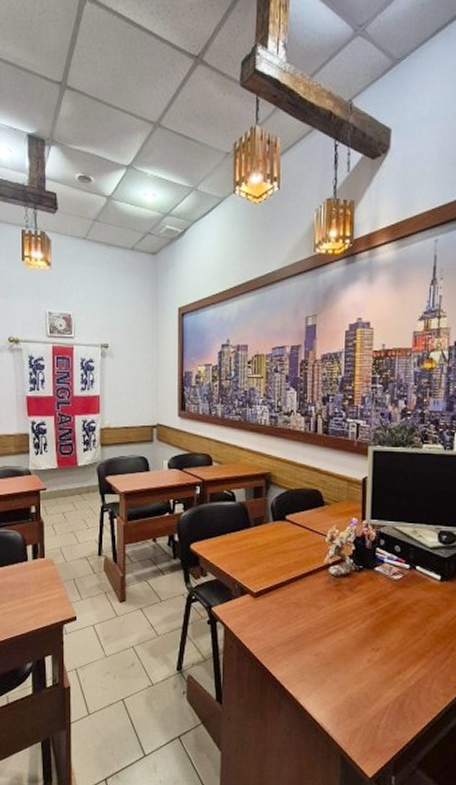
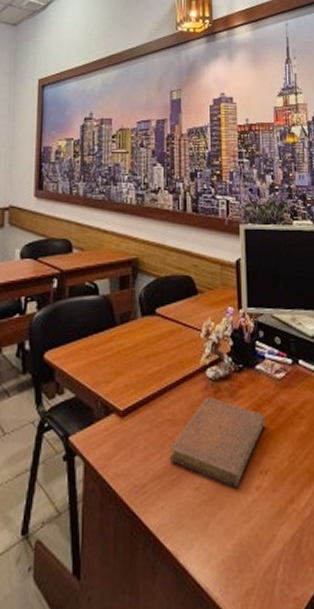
notebook: none [295,589,381,658] -> present [170,397,266,488]

